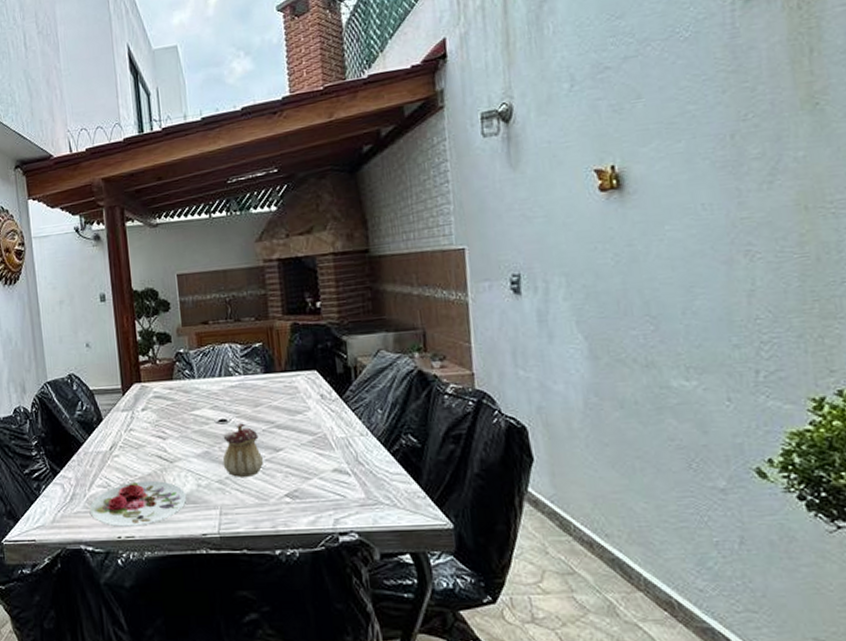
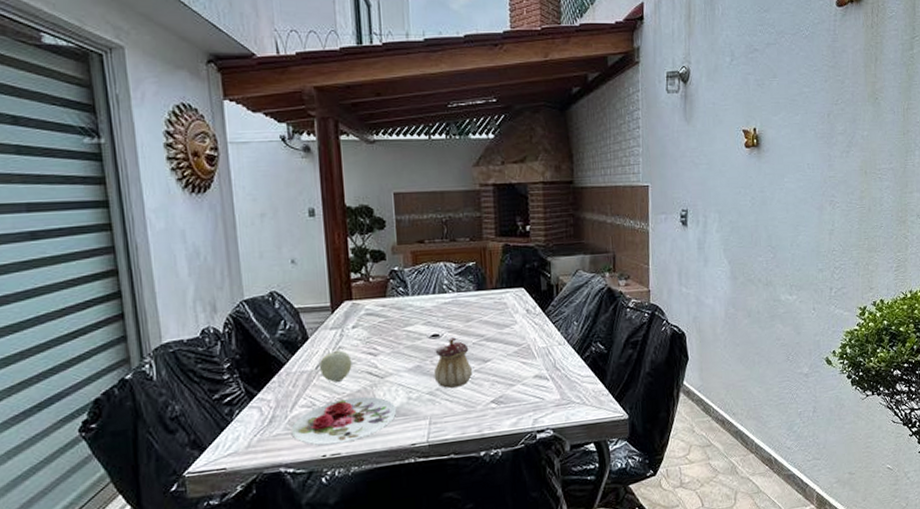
fruit: none [113,432,143,464] -> present [320,350,352,382]

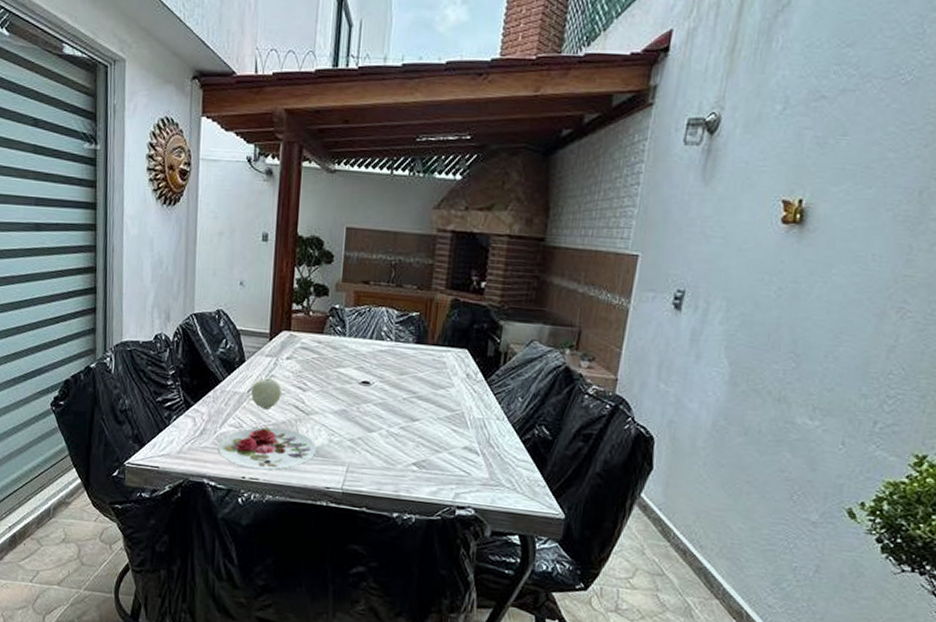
teapot: present [433,337,473,388] -> none [358,387,399,441]

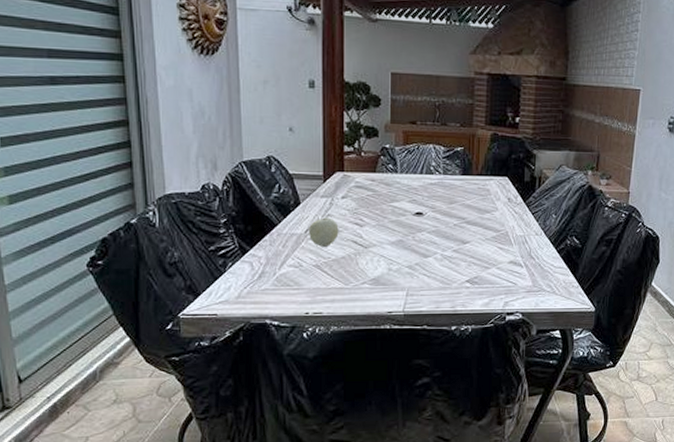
plate: present [217,427,317,470] -> none [278,263,377,304]

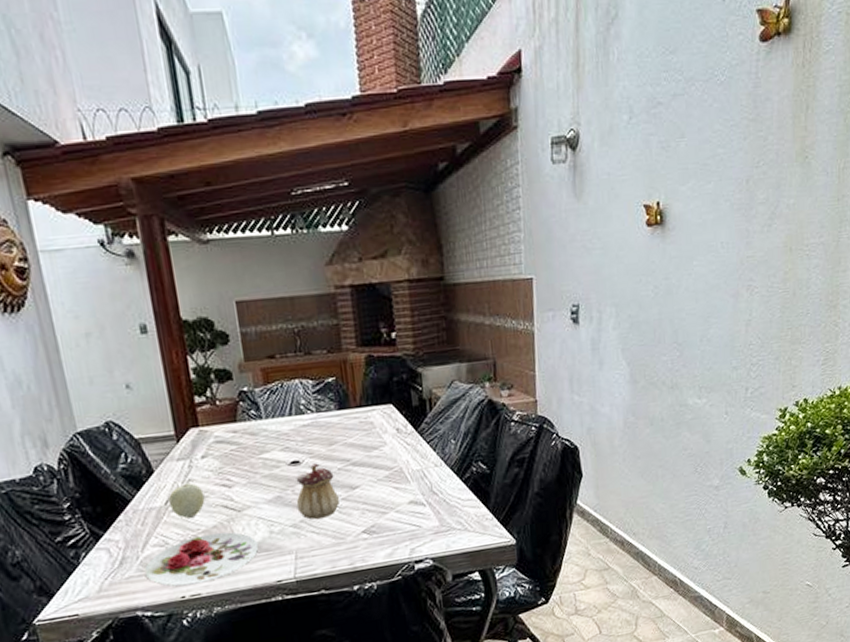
plate: none [278,263,377,304] -> present [144,532,259,587]
teapot: none [414,217,452,264] -> present [296,463,341,520]

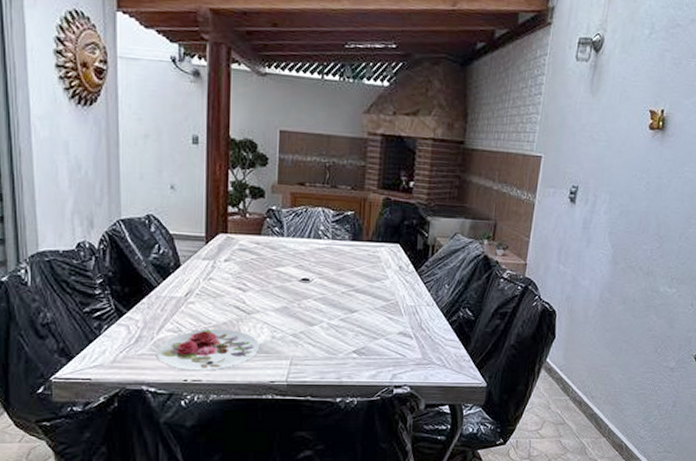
fruit: present [169,482,205,519] -> none [189,281,221,312]
teapot: present [296,463,341,520] -> none [299,284,339,333]

